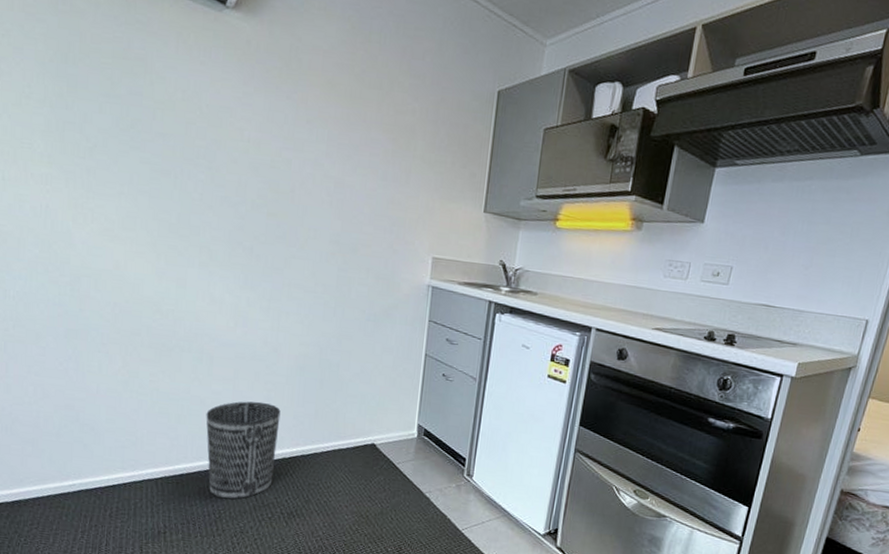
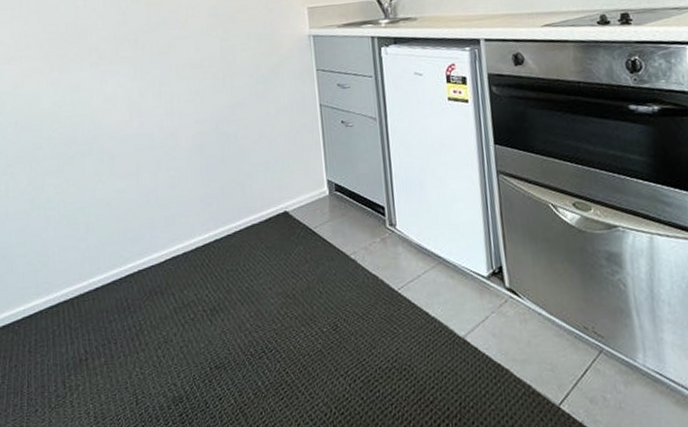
wastebasket: present [206,401,281,500] -> none [113,191,190,307]

